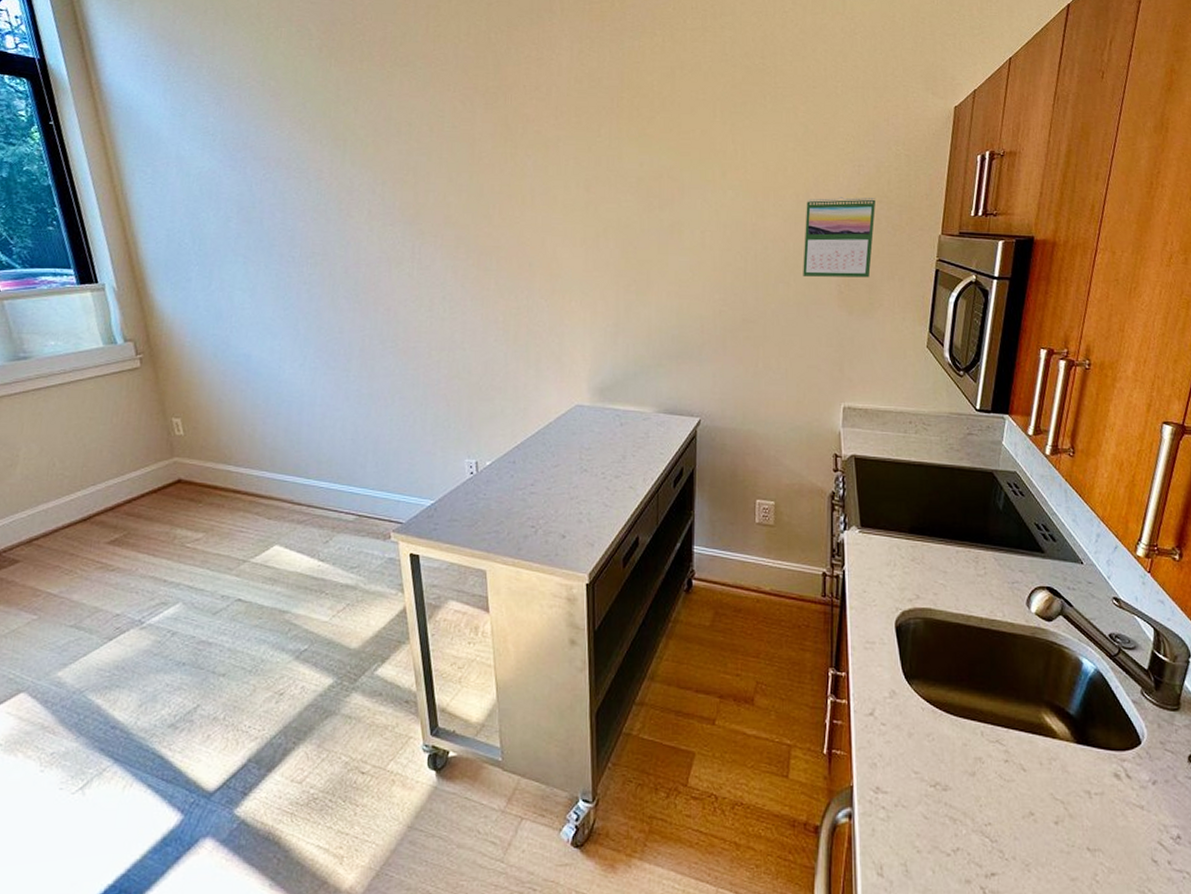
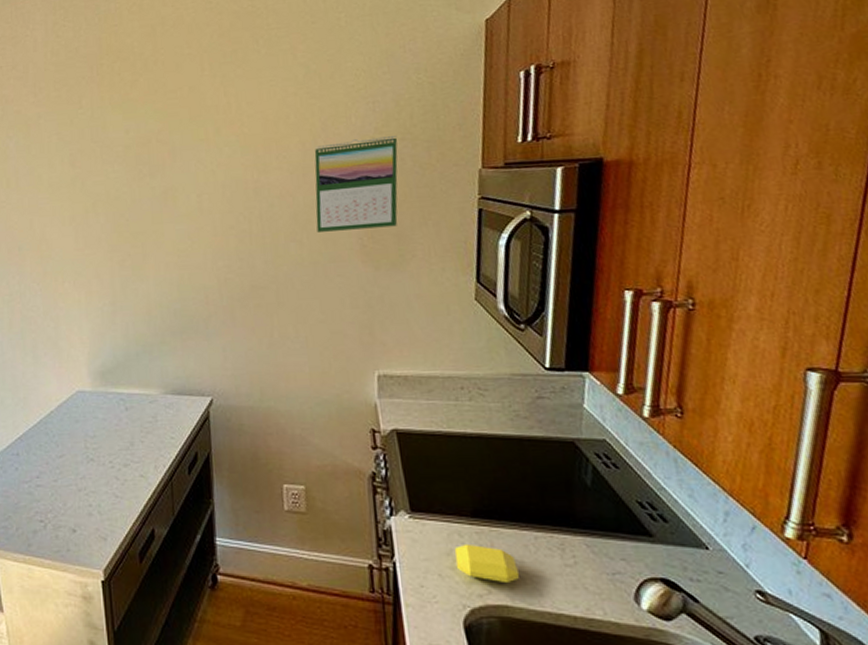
soap bar: none [893,555,941,589] -> present [454,543,519,582]

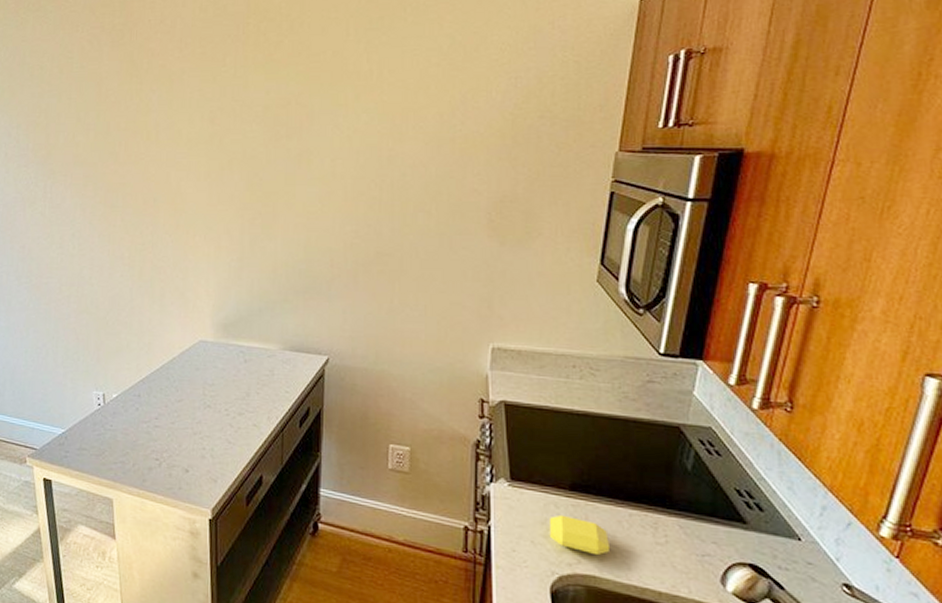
calendar: present [314,136,398,232] -> none [446,113,535,204]

